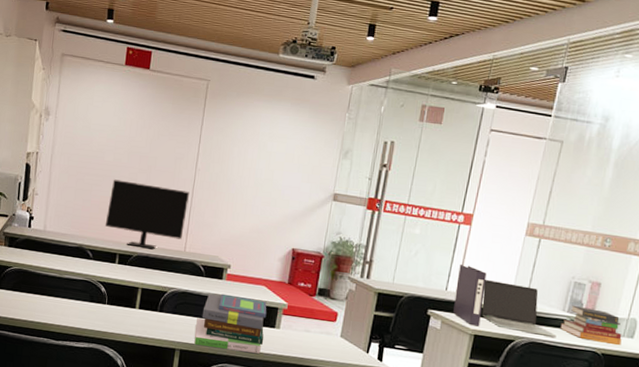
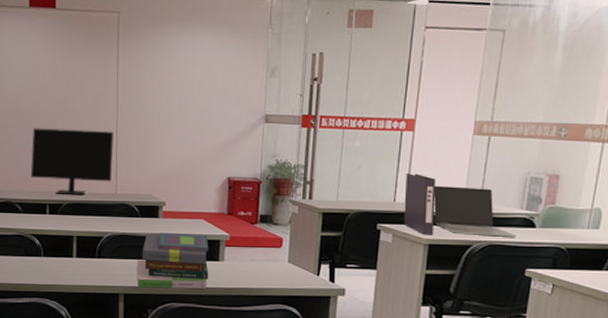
books: present [560,305,622,346] -> none [519,201,587,239]

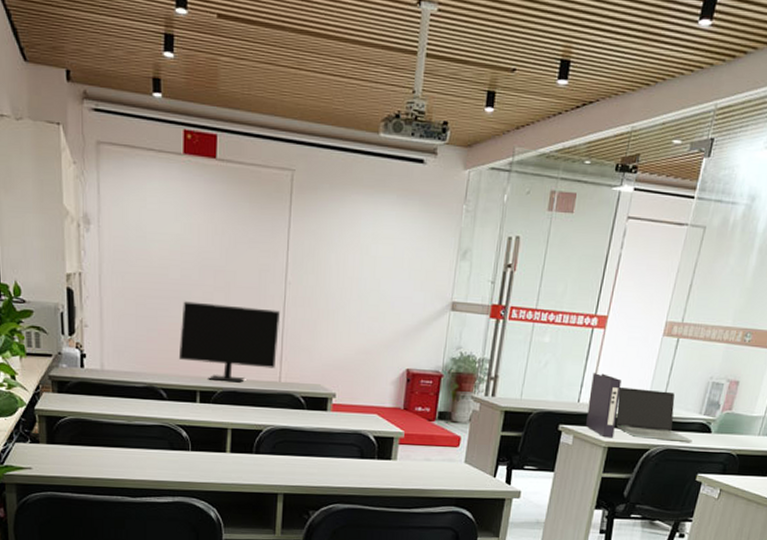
books: present [136,232,209,289] -> none [299,427,381,489]

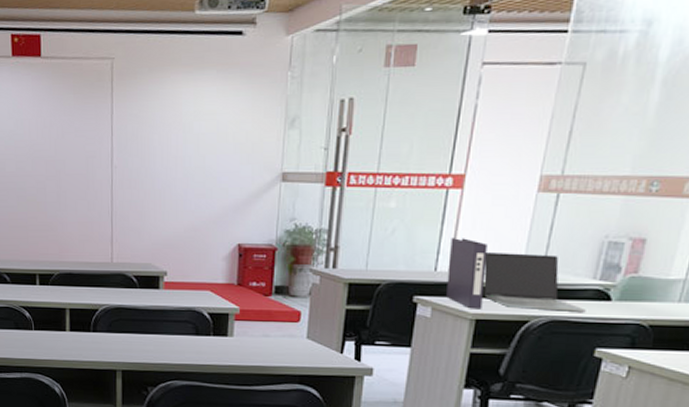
monitor: present [178,301,280,383] -> none [18,191,108,265]

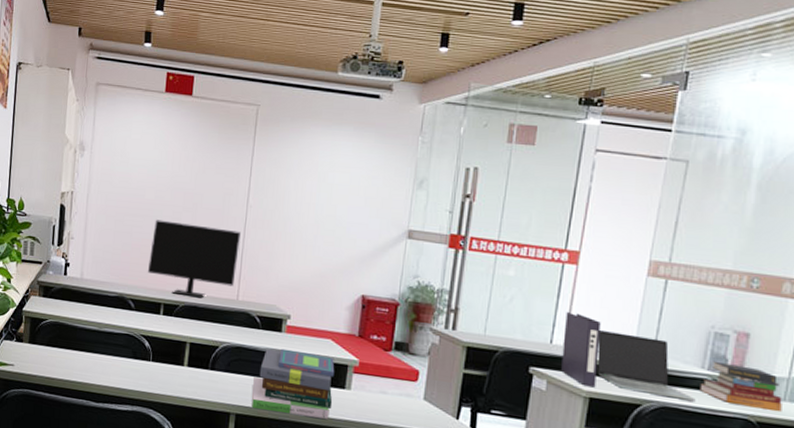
monitor: none [18,191,108,265] -> present [147,219,241,298]
books: none [135,304,216,366] -> present [251,348,335,419]
books: none [590,270,678,314] -> present [699,361,782,413]

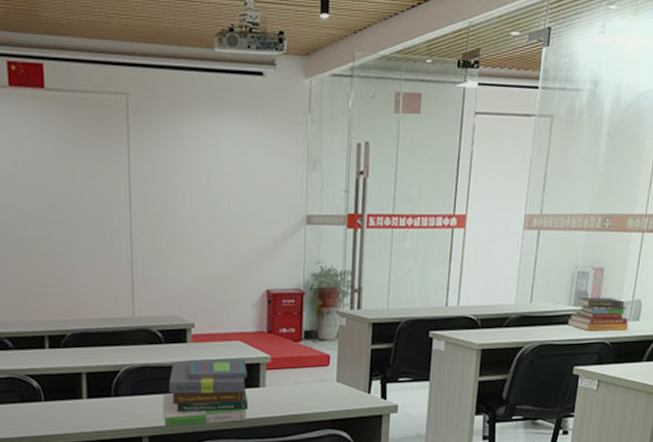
monitor: present [147,219,241,298] -> none [21,241,128,323]
binder: present [561,312,601,388] -> none [456,274,487,340]
laptop: present [597,329,696,401] -> none [486,285,565,336]

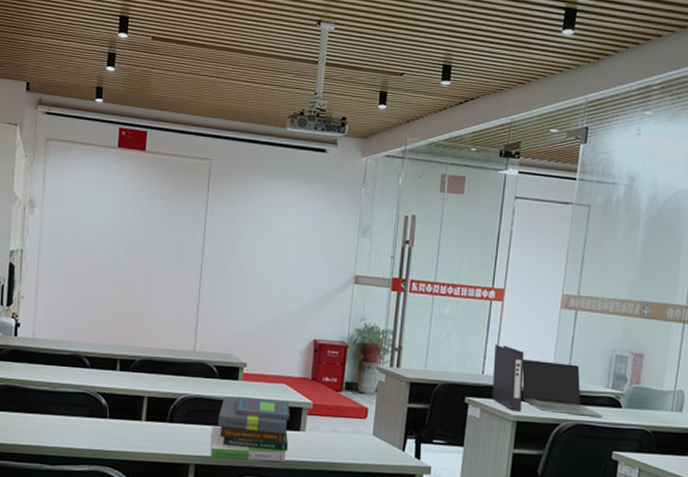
binder: none [456,274,487,340] -> present [492,345,524,412]
laptop: none [486,285,565,336] -> present [522,358,603,417]
books: present [568,296,628,332] -> none [606,380,670,422]

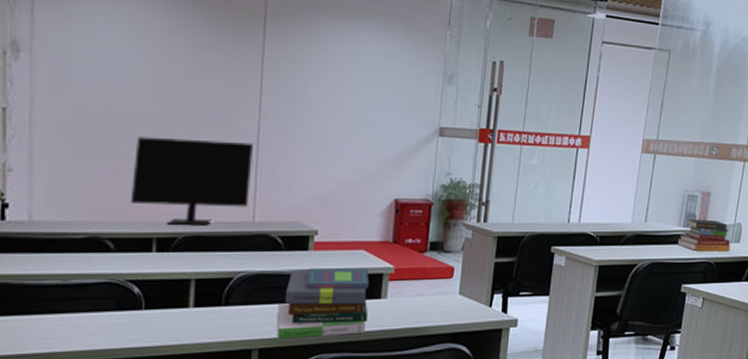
monitor: none [102,275,196,352] -> present [130,137,253,226]
binder: present [492,345,524,412] -> none [577,192,607,256]
laptop: present [522,358,603,417] -> none [604,204,675,255]
books: none [606,380,670,422] -> present [677,218,730,252]

